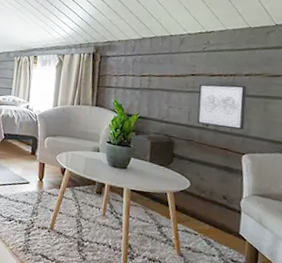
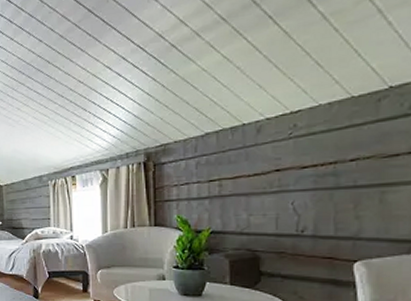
wall art: present [197,83,247,130] -> none [288,174,355,232]

